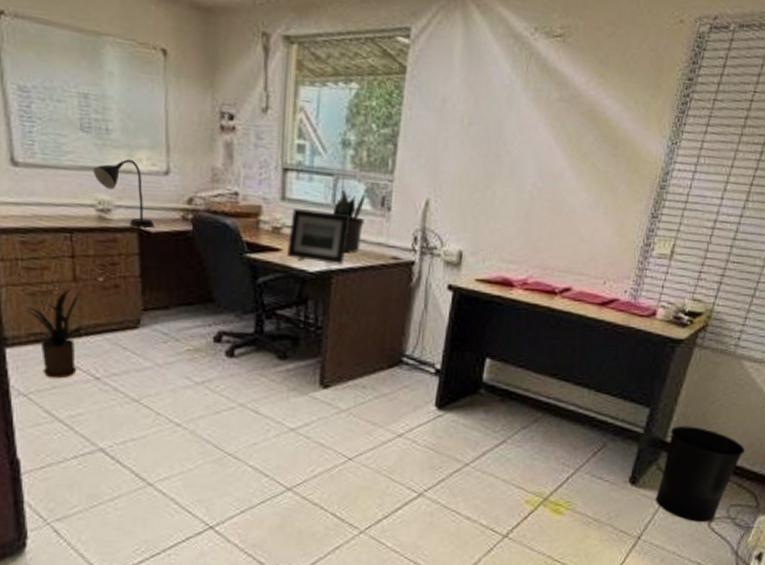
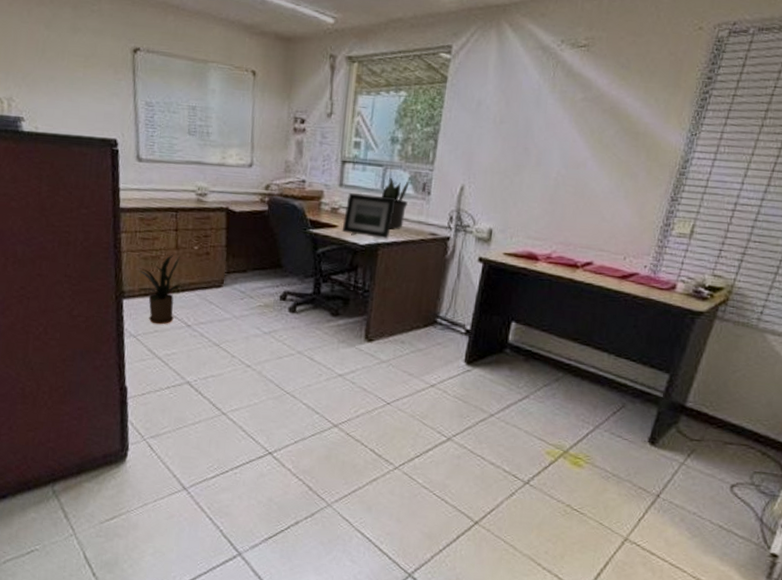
desk lamp: present [93,159,154,228] -> none [195,155,239,208]
waste bin: present [655,425,746,523] -> none [675,392,770,487]

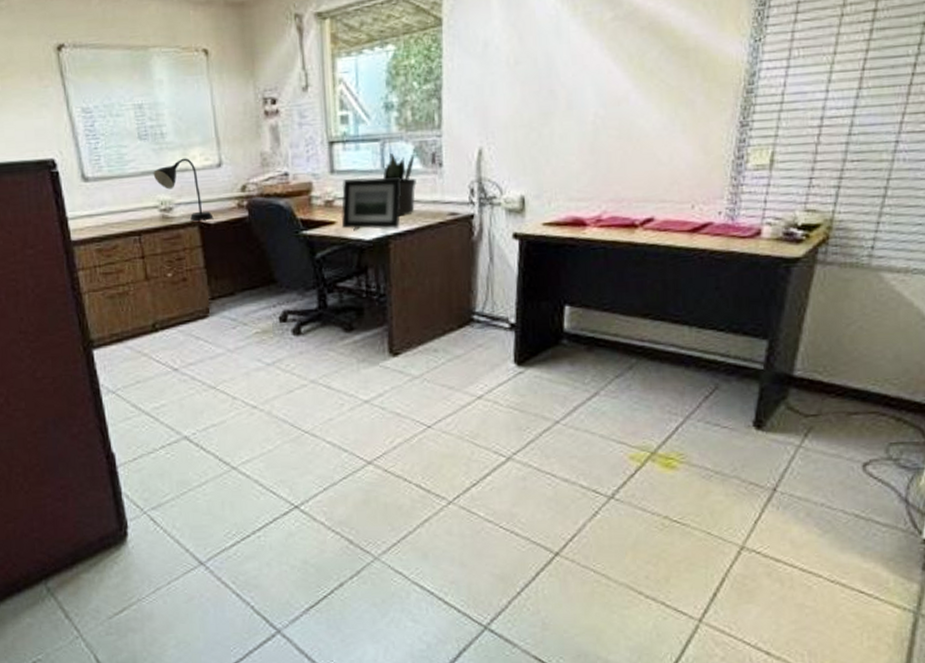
house plant: present [138,254,182,325] -> none [105,287,160,374]
desk lamp: none [195,155,239,208] -> present [153,158,212,221]

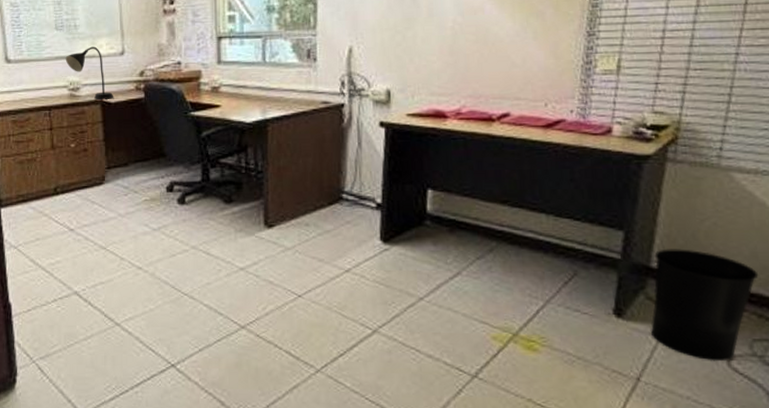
picture frame: present [341,177,402,230] -> none [225,68,280,115]
planter: present [383,149,416,216] -> none [264,46,293,103]
waste bin: none [789,355,900,467] -> present [650,249,759,361]

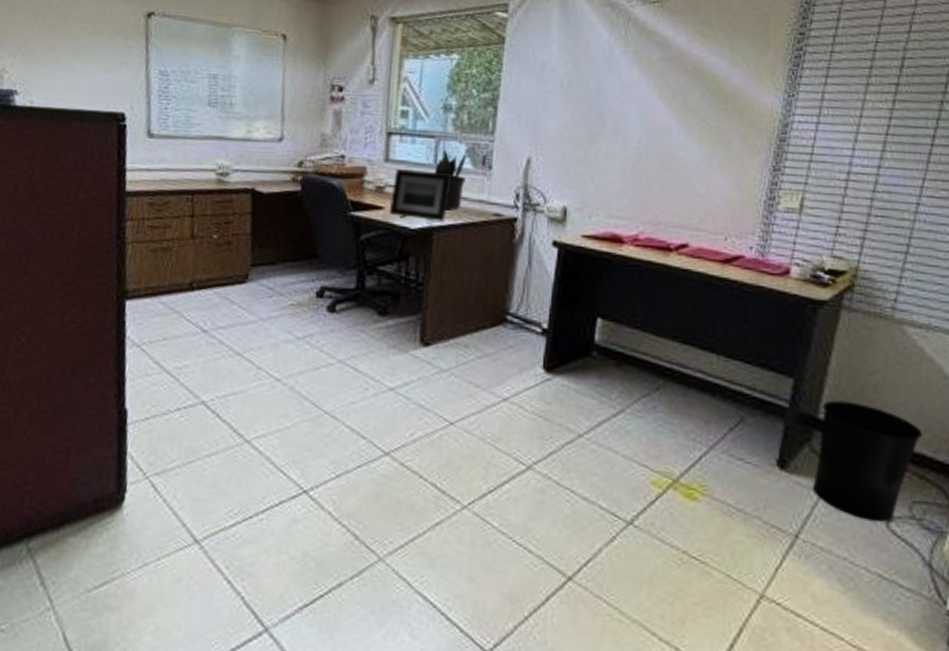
desk lamp: present [65,46,113,100] -> none [216,129,266,189]
picture frame: none [225,68,280,115] -> present [389,169,452,223]
planter: none [264,46,293,103] -> present [435,150,468,211]

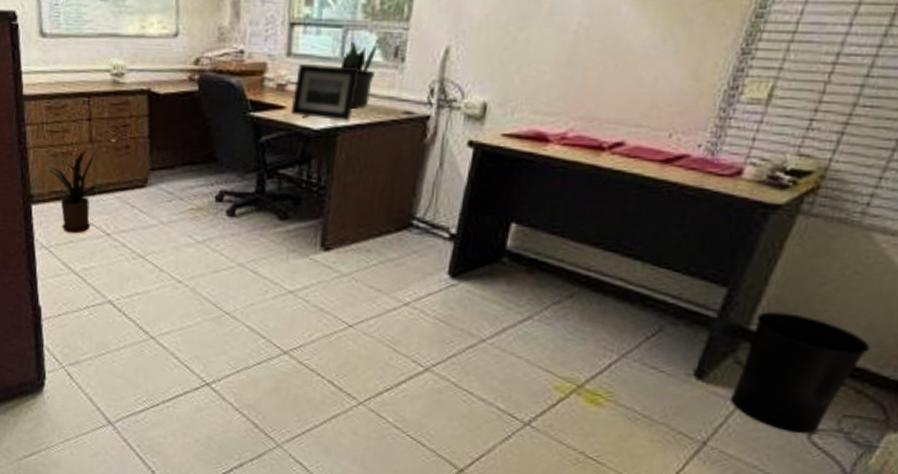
house plant: none [145,245,198,330] -> present [47,149,99,234]

